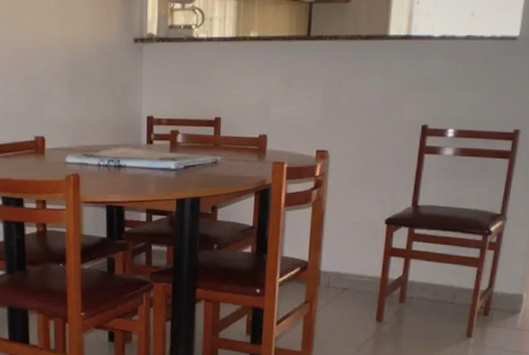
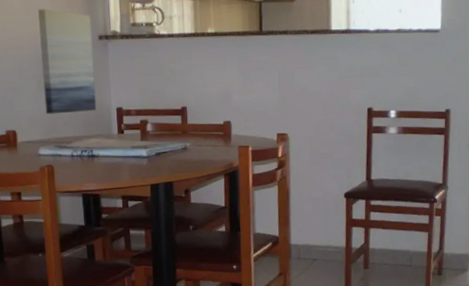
wall art: none [74,9,127,121] -> present [38,9,97,114]

